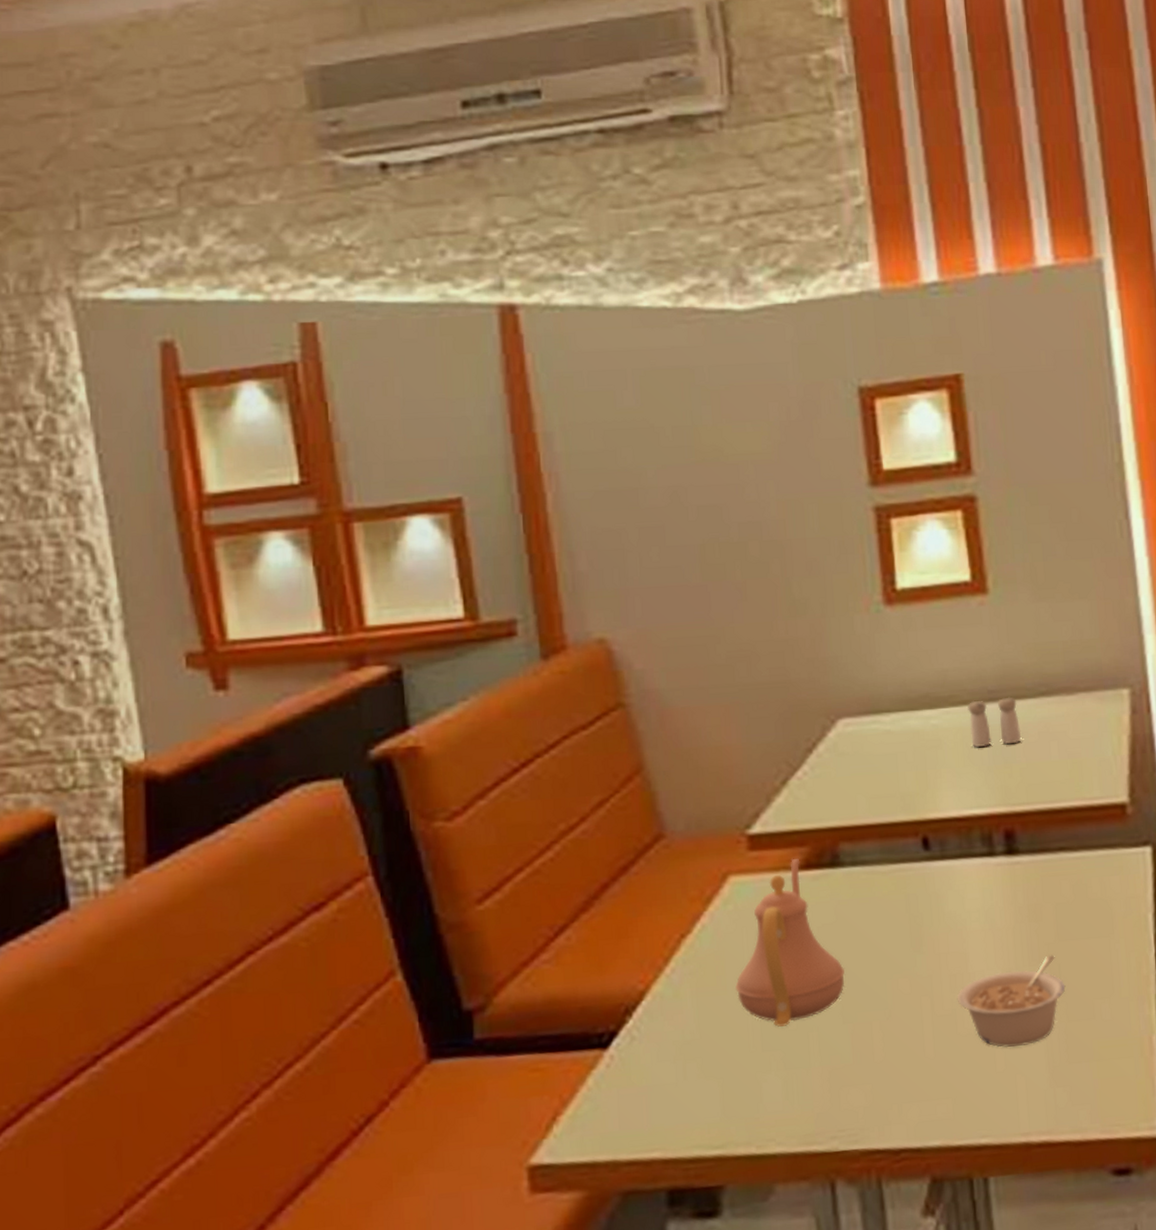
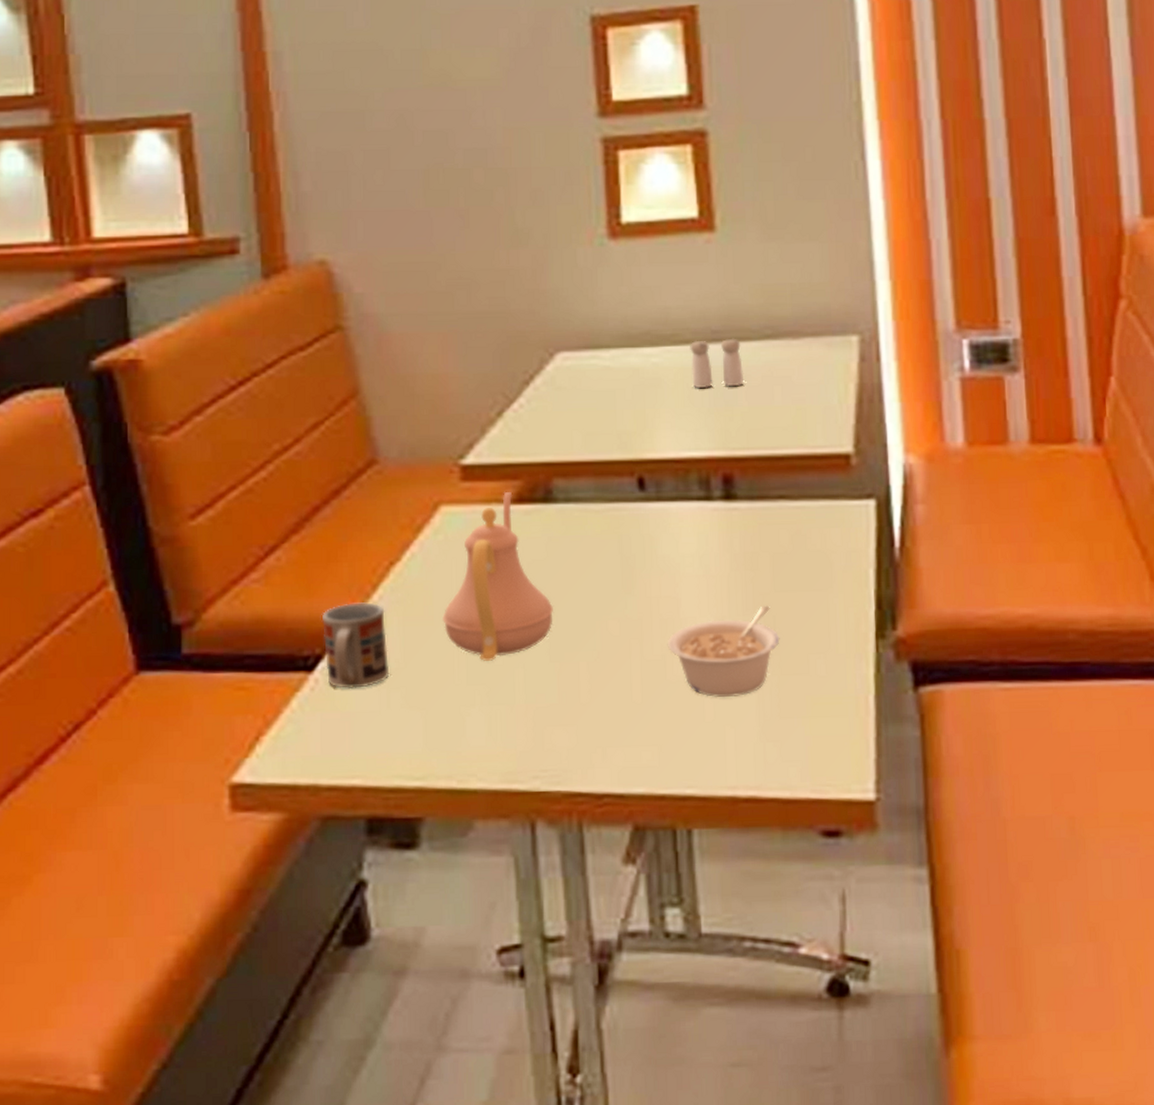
cup: none [614,975,685,1063] -> present [321,602,390,689]

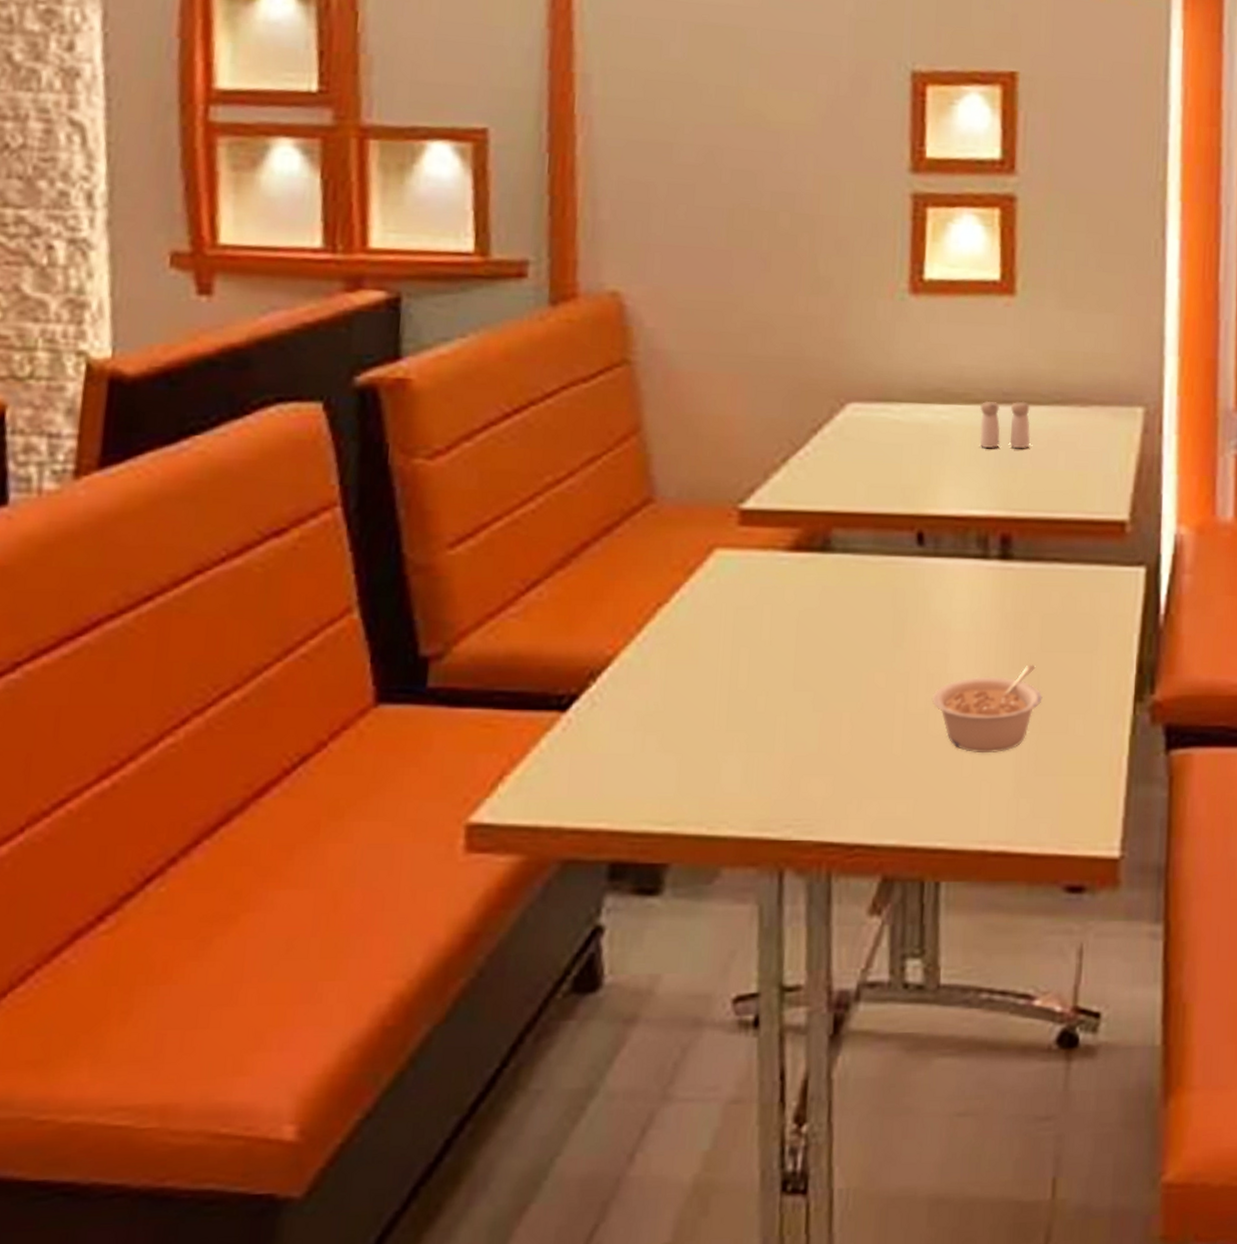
cup: present [321,602,390,689] -> none [580,643,648,730]
teapot: present [441,491,553,661] -> none [706,538,821,708]

